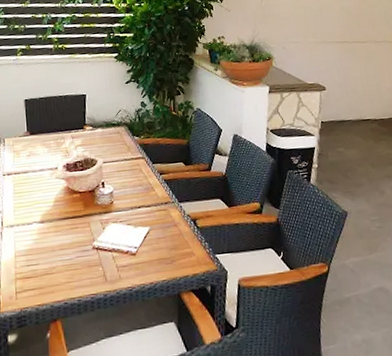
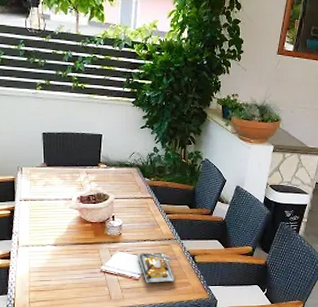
plate: none [131,219,177,258] -> present [137,252,175,283]

